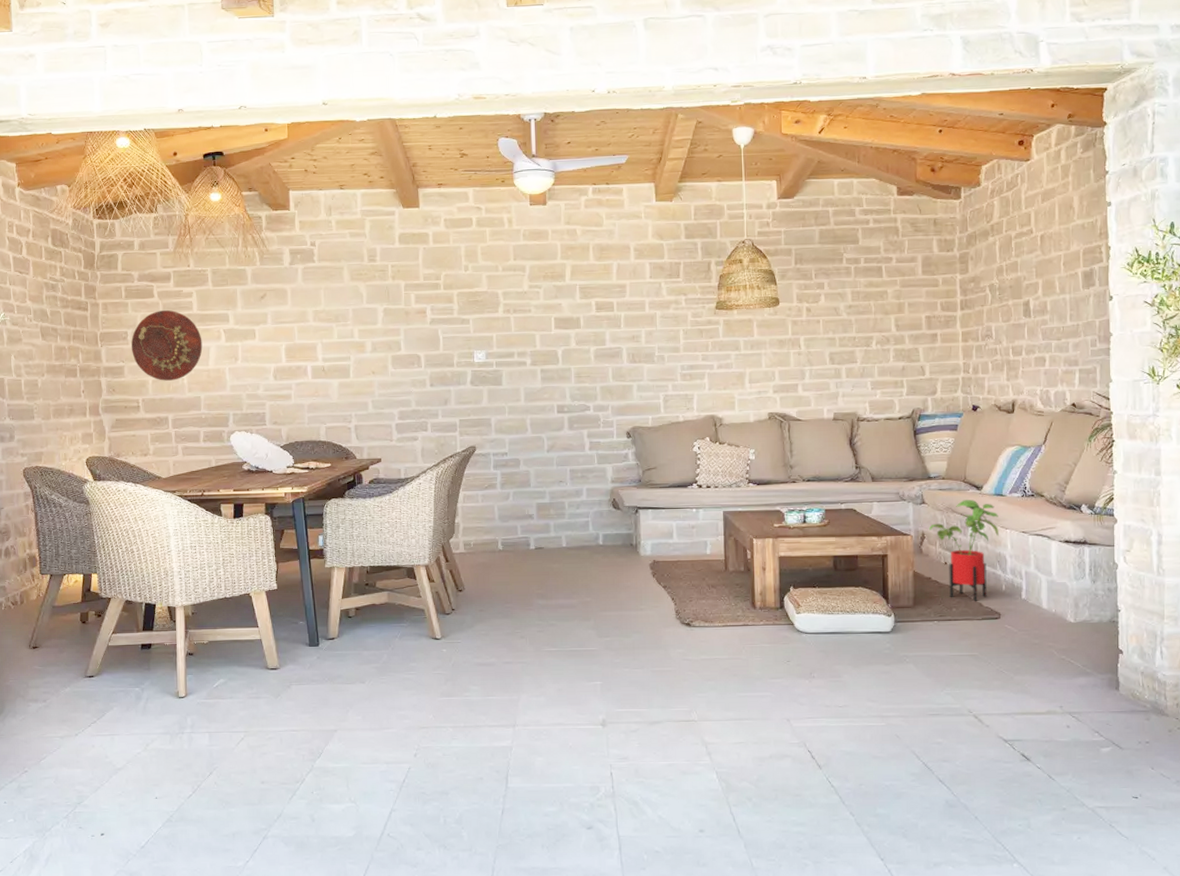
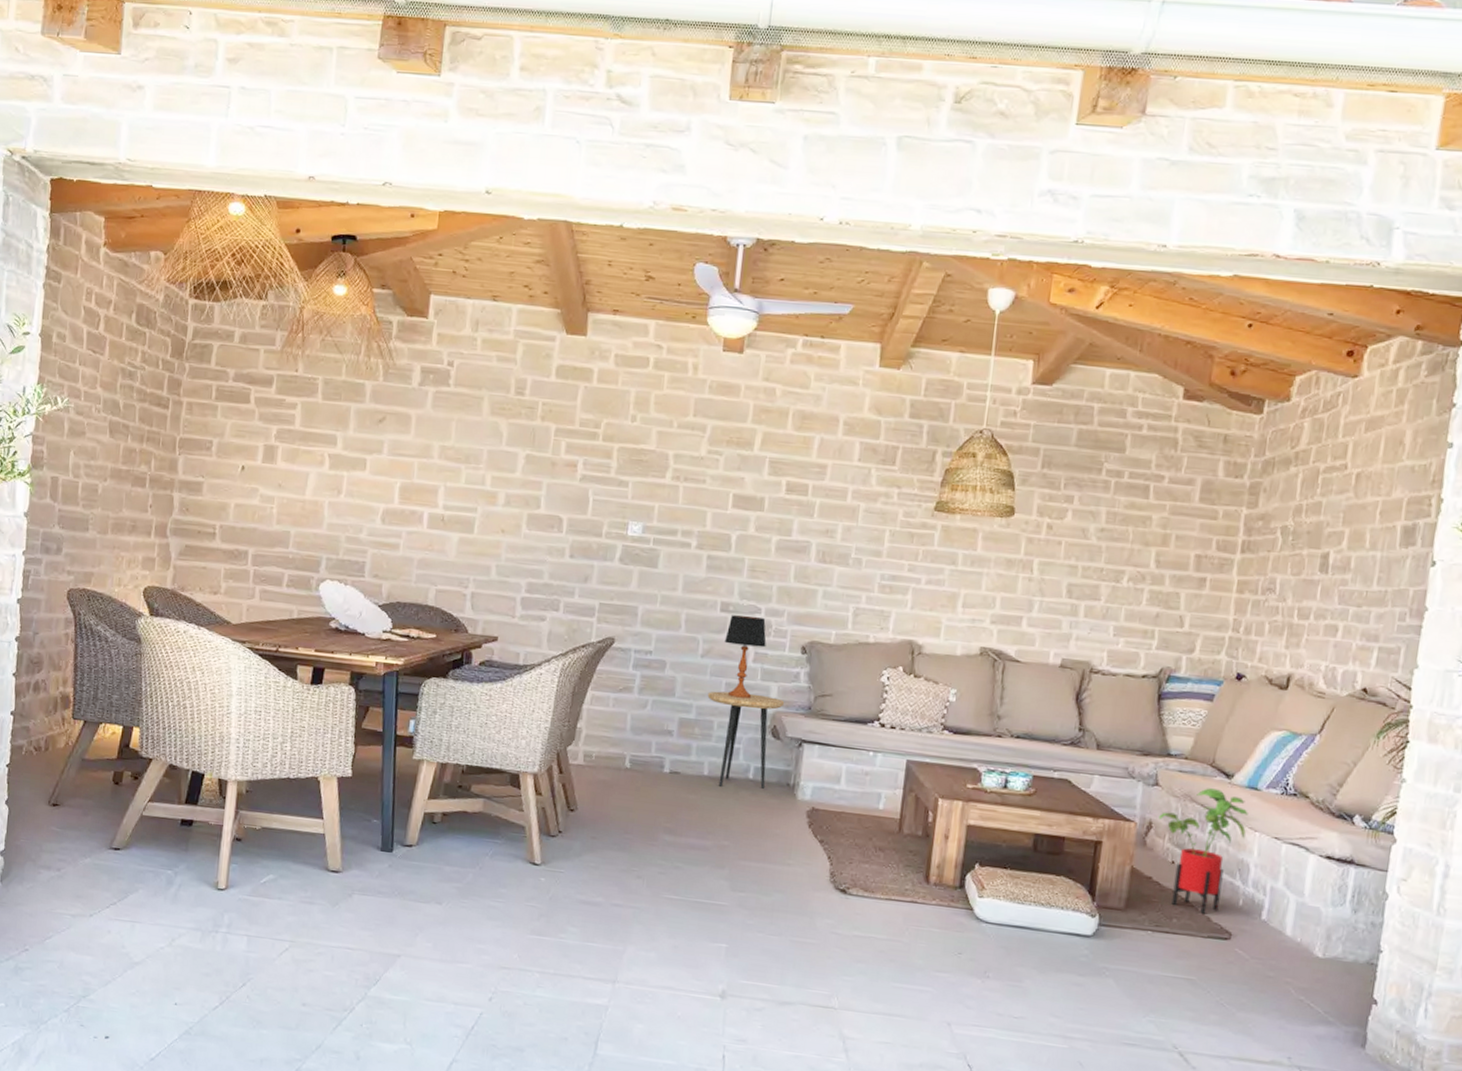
decorative platter: present [131,309,203,381] -> none [215,420,301,508]
side table: none [556,475,620,554] -> present [707,691,785,789]
table lamp: none [564,413,598,480] -> present [724,615,767,699]

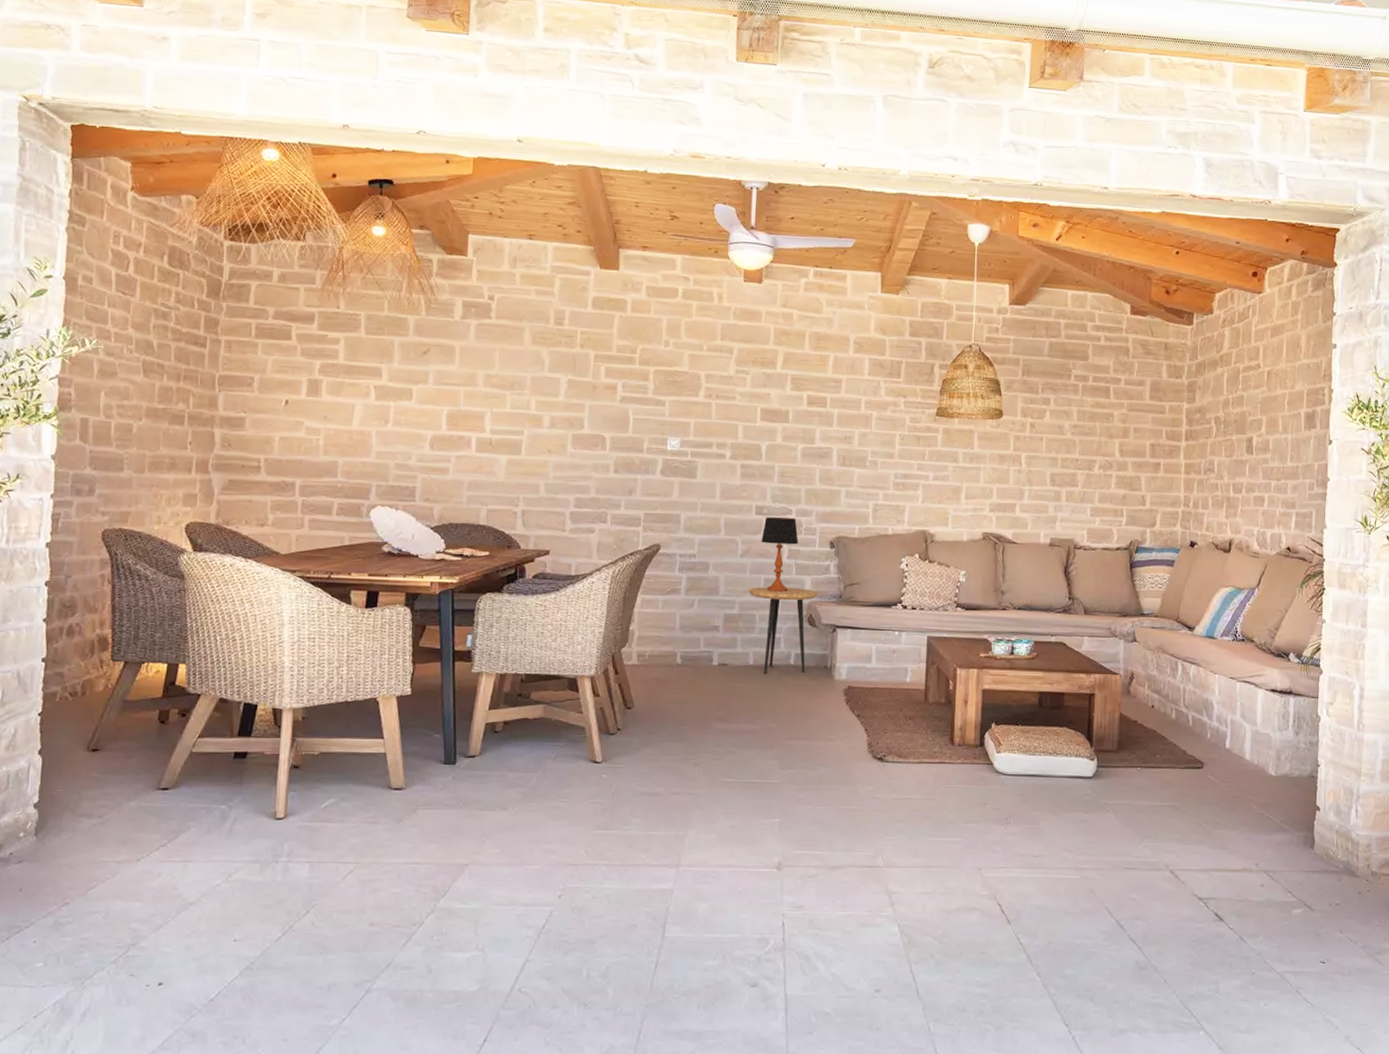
house plant: present [1159,788,1248,914] -> none [1139,640,1208,748]

